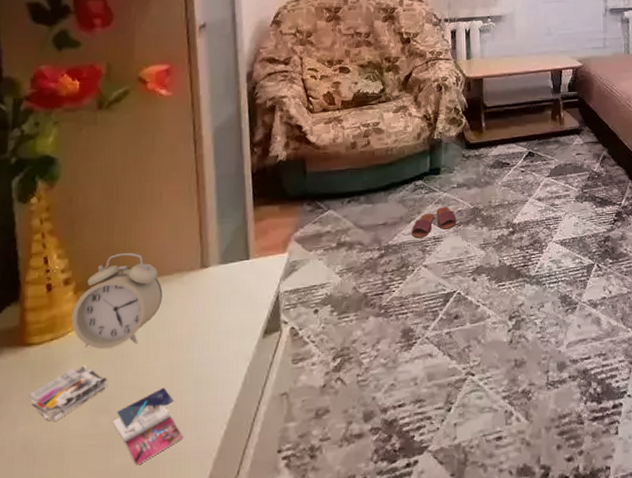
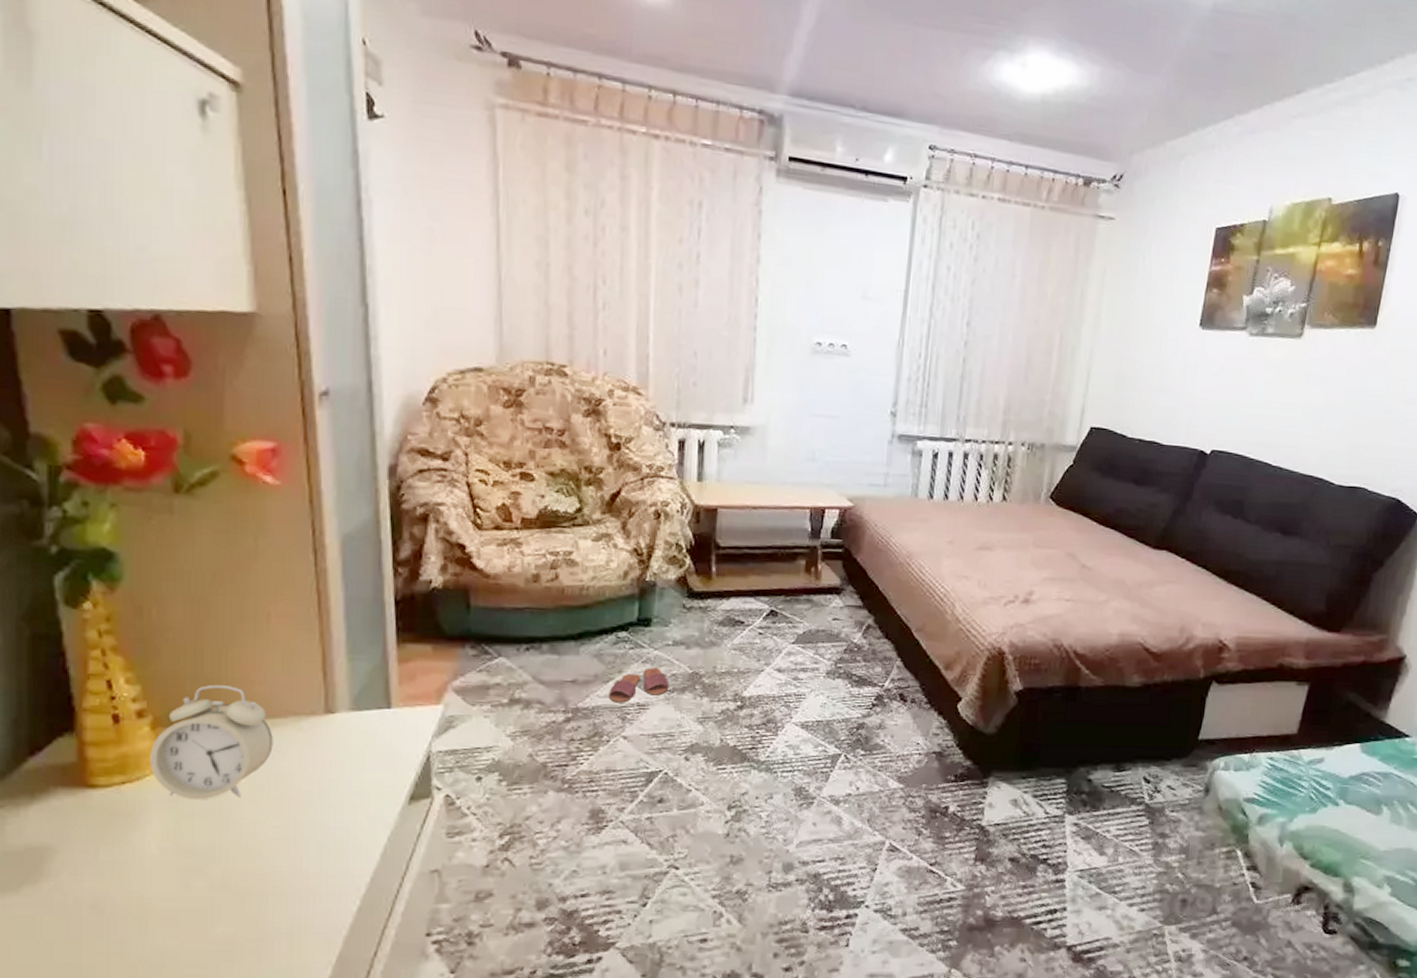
magazine: present [29,365,184,466] -> none [96,817,305,937]

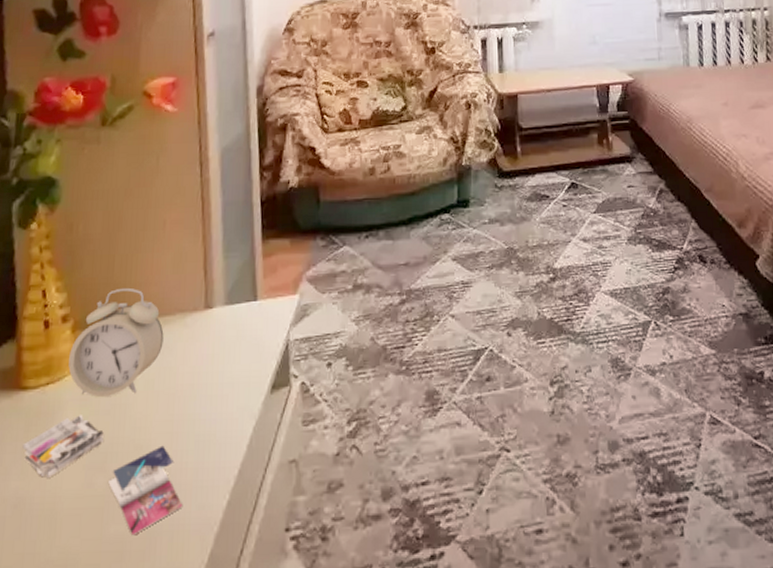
magazine: none [96,817,305,937] -> present [22,415,183,536]
slippers: present [609,667,668,703] -> none [437,246,487,282]

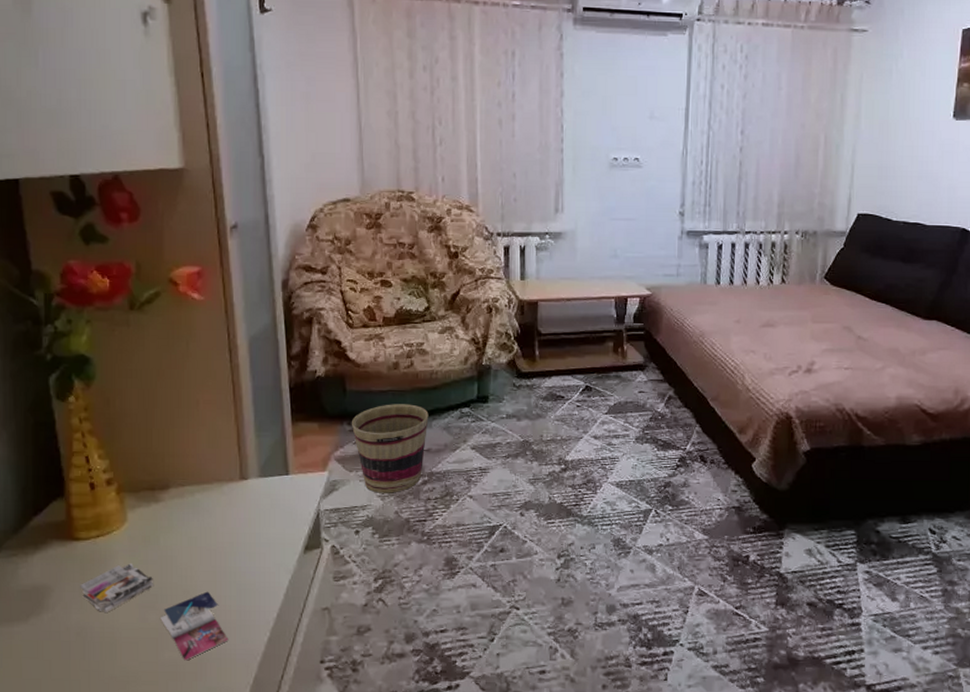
alarm clock: present [68,287,164,397] -> none [116,458,203,549]
basket: none [324,213,407,317] -> present [351,404,429,493]

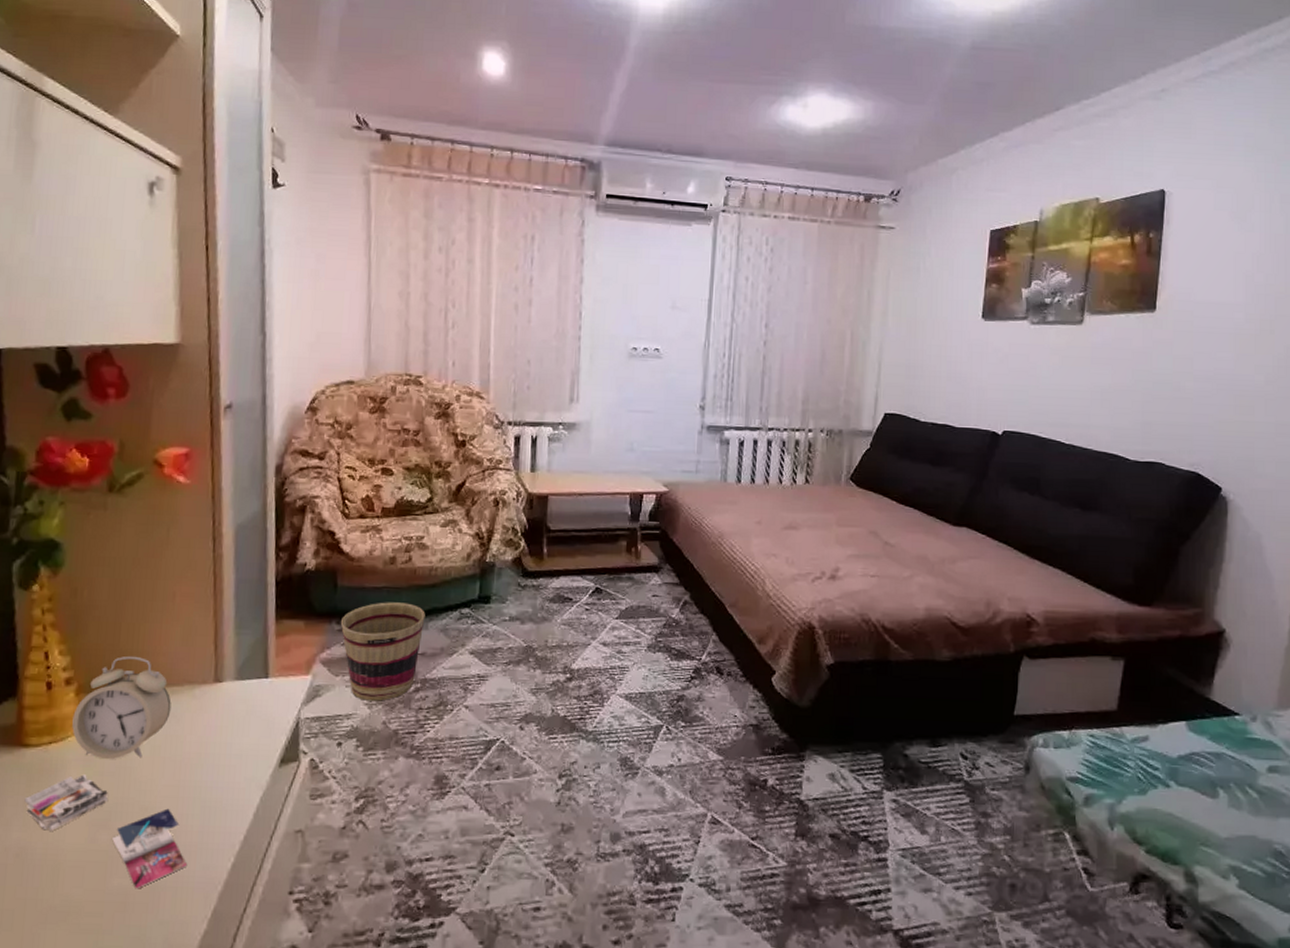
alarm clock: none [116,458,203,549] -> present [72,655,171,759]

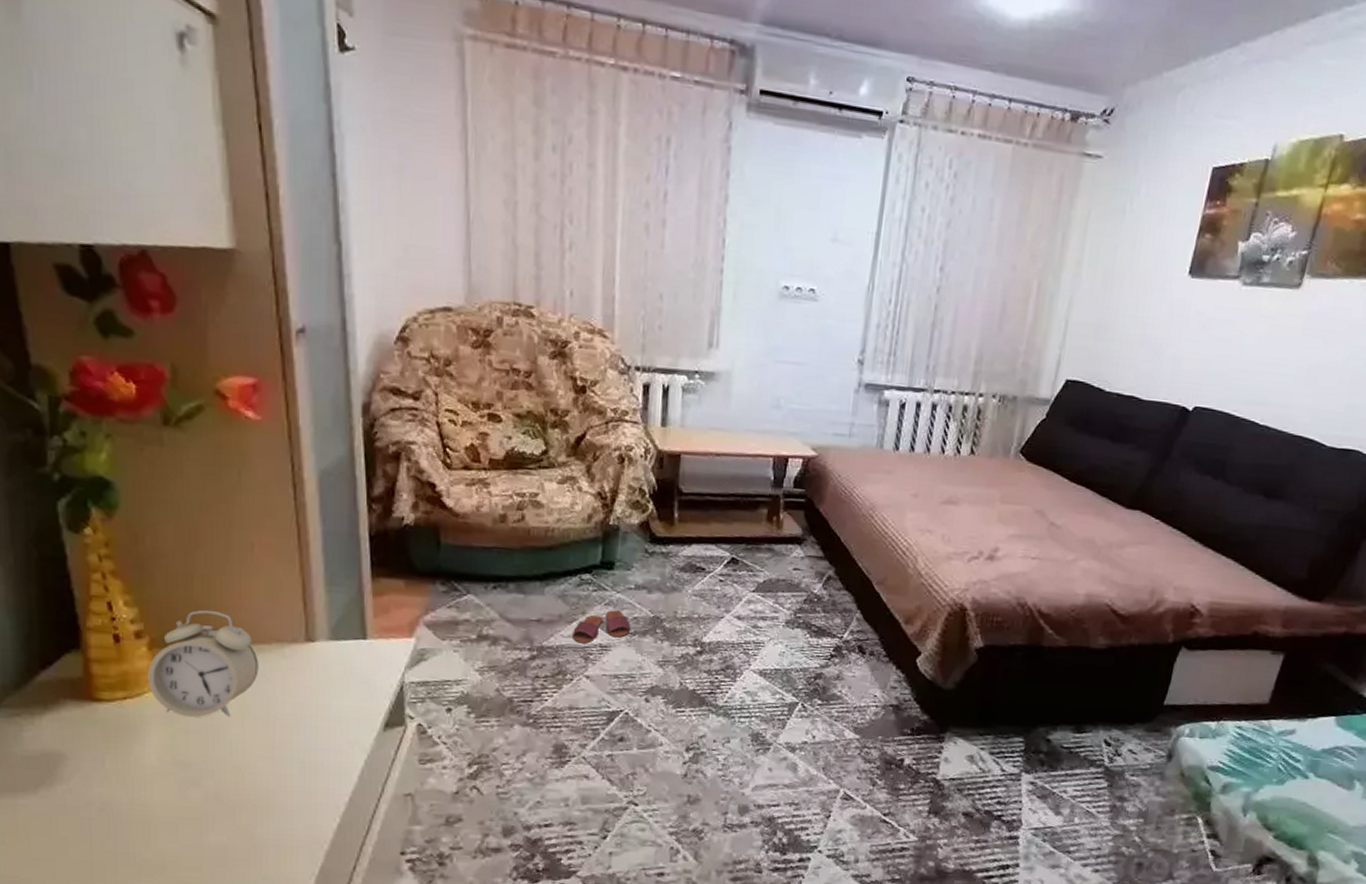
magazine: present [24,774,188,889] -> none [102,731,290,846]
basket: present [340,602,426,701] -> none [445,563,541,668]
slippers: none [453,641,505,674] -> present [573,610,630,644]

